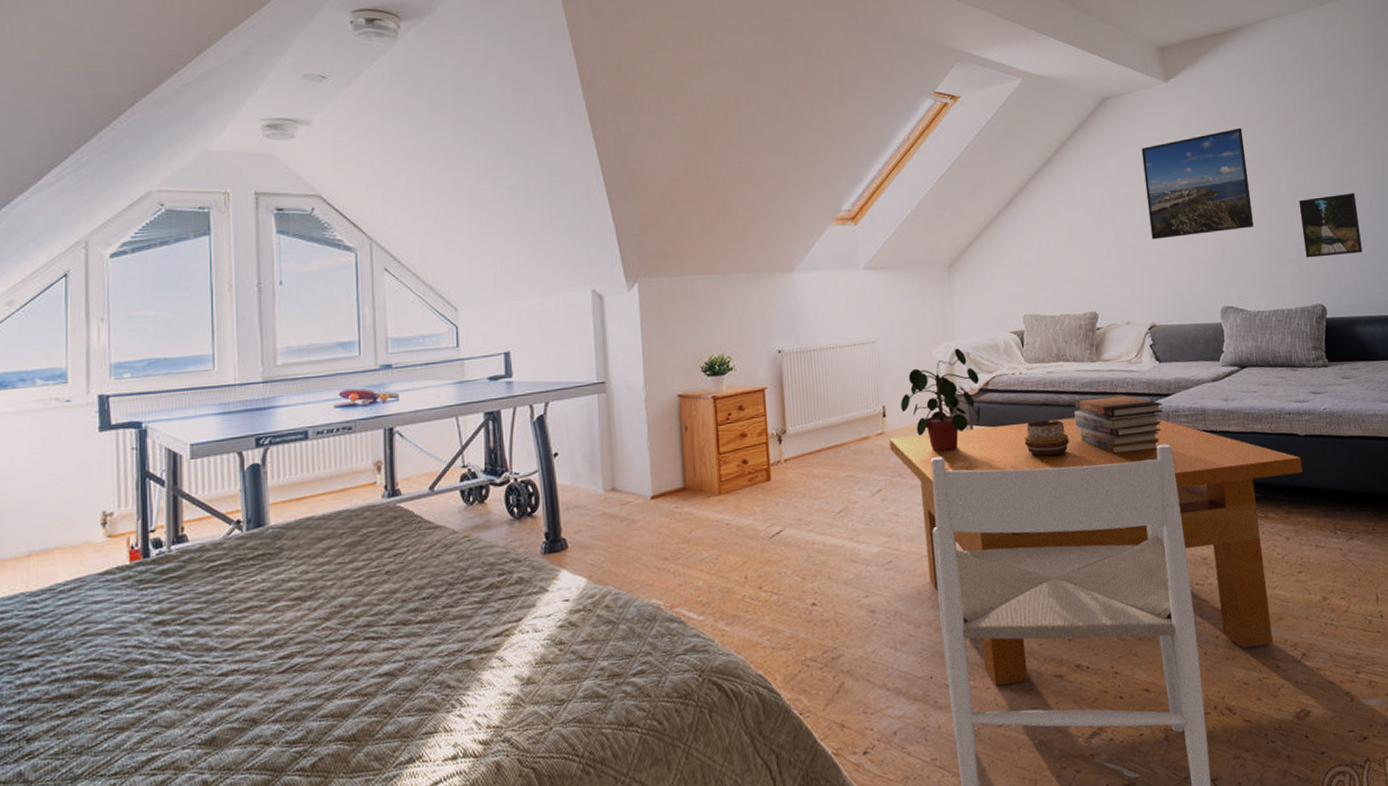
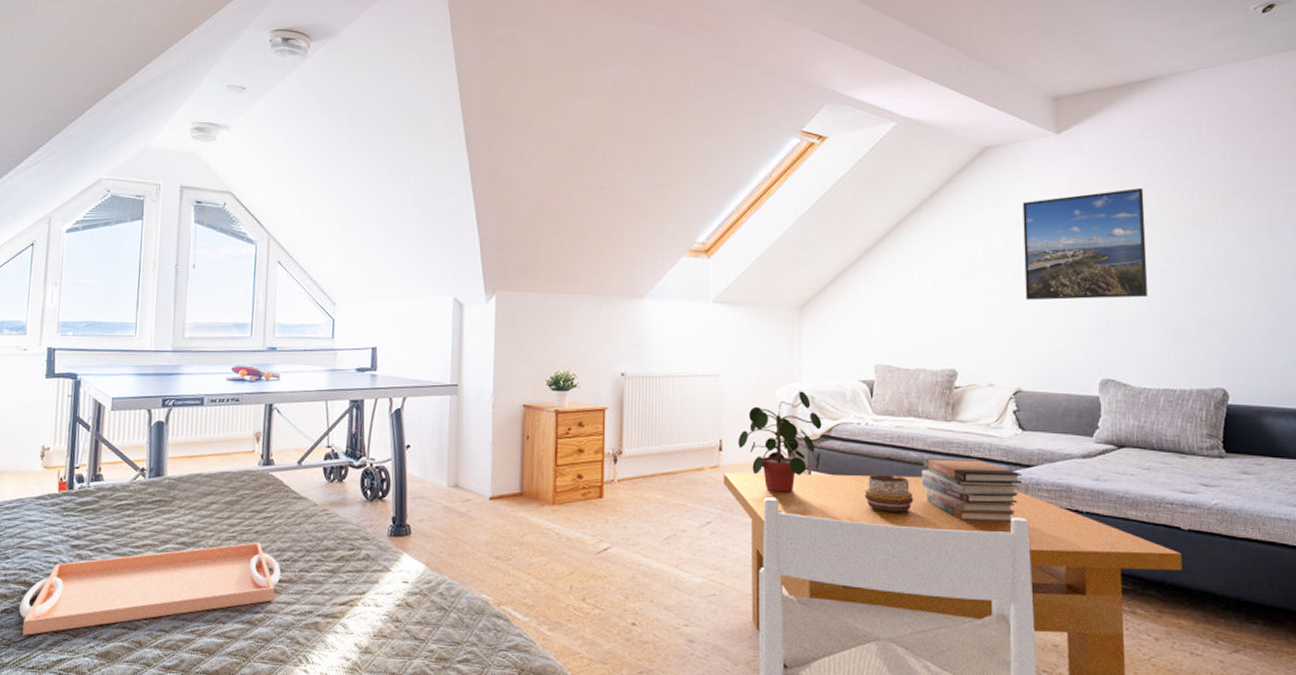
serving tray: none [91,583,422,738] -> present [19,542,281,636]
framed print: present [1298,193,1363,258] -> none [1205,268,1280,337]

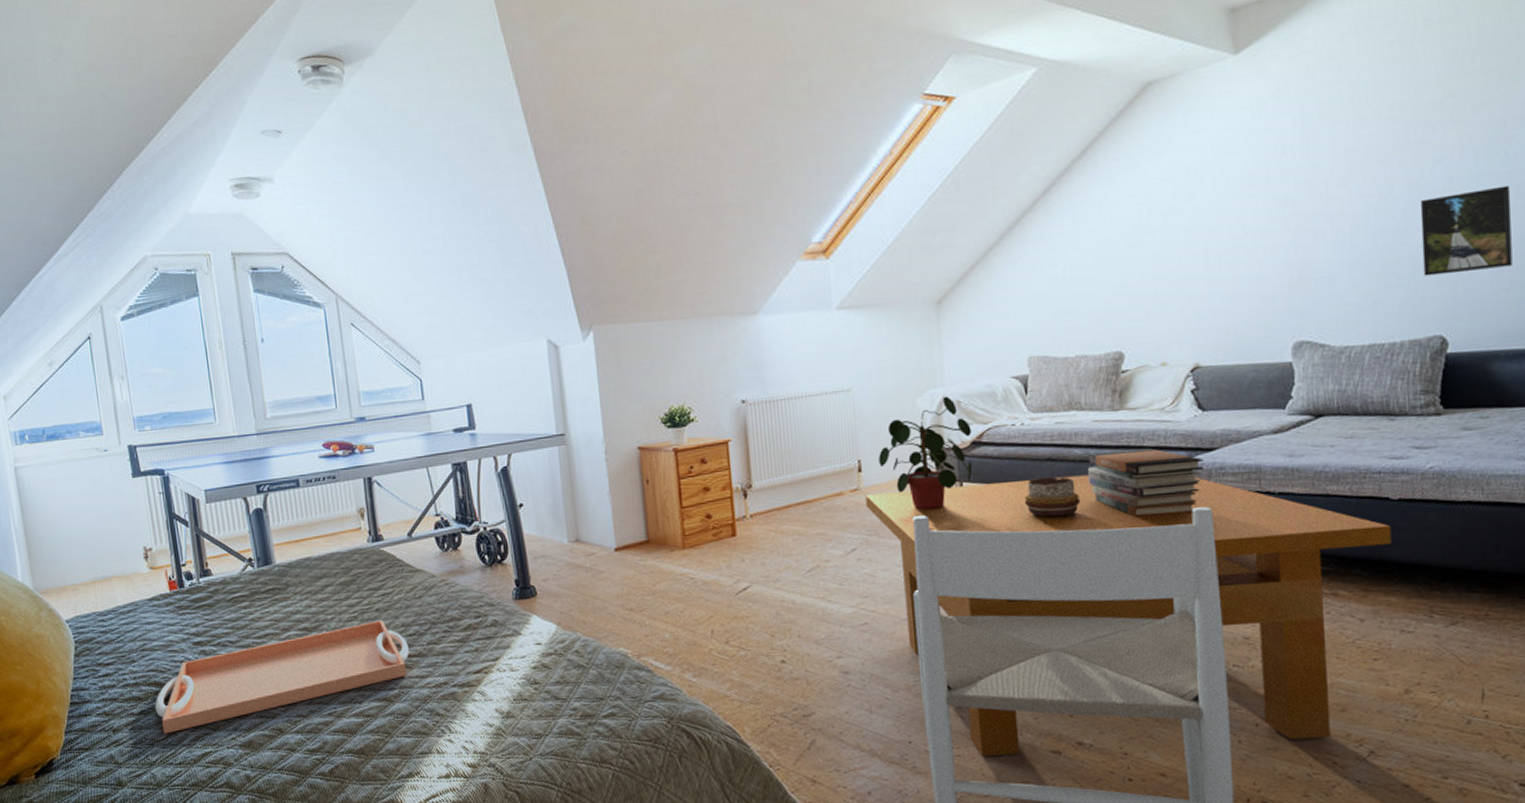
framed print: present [1022,187,1148,300] -> none [1194,107,1350,261]
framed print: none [1205,268,1280,337] -> present [1420,185,1513,276]

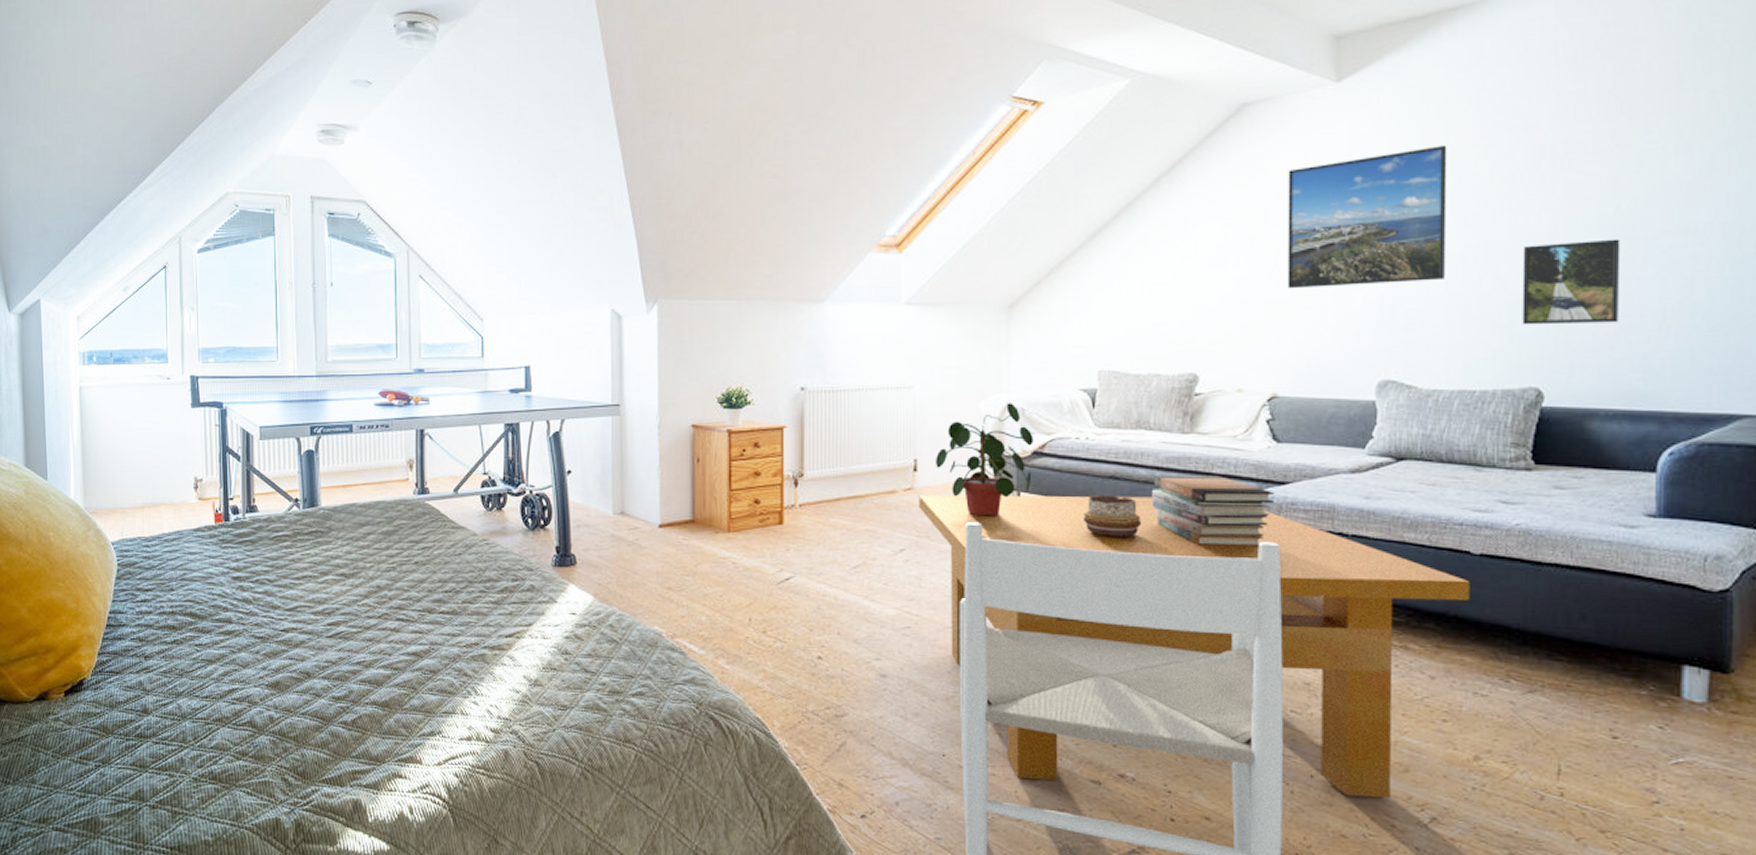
serving tray: present [155,620,410,734] -> none [189,573,444,666]
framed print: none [1194,107,1350,261] -> present [1287,144,1447,289]

